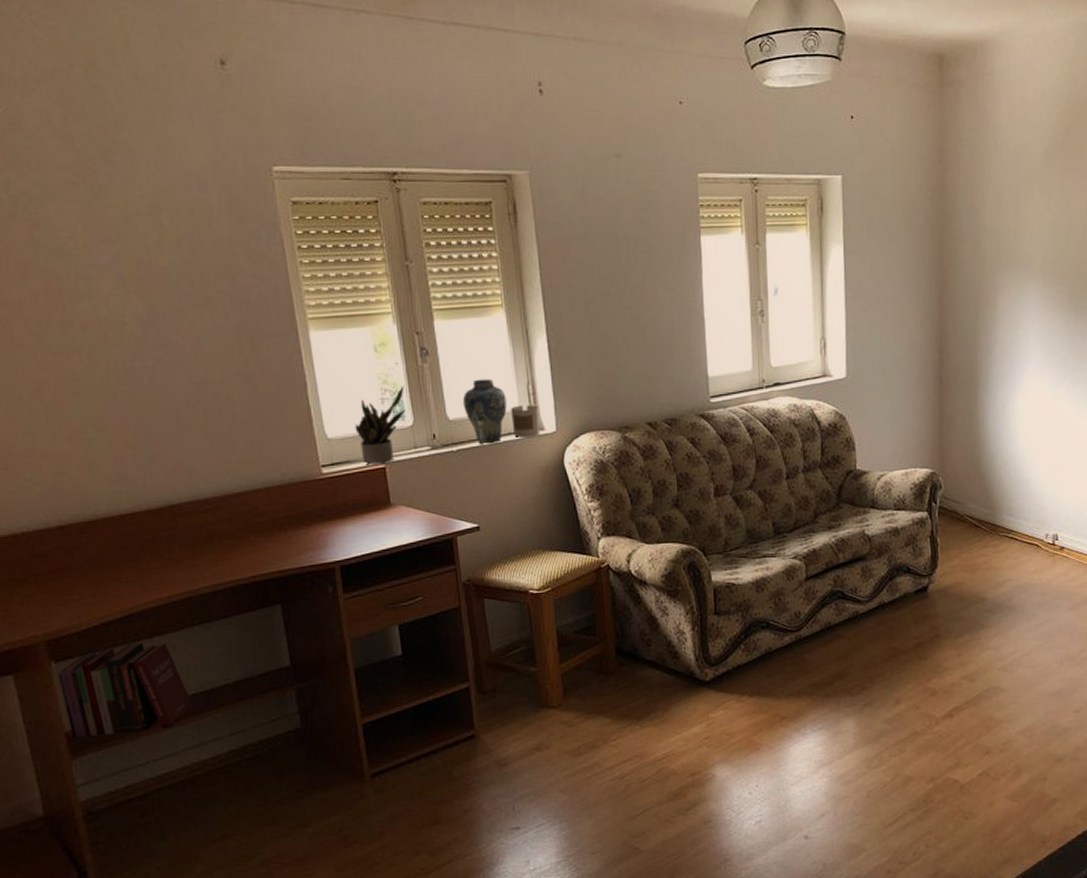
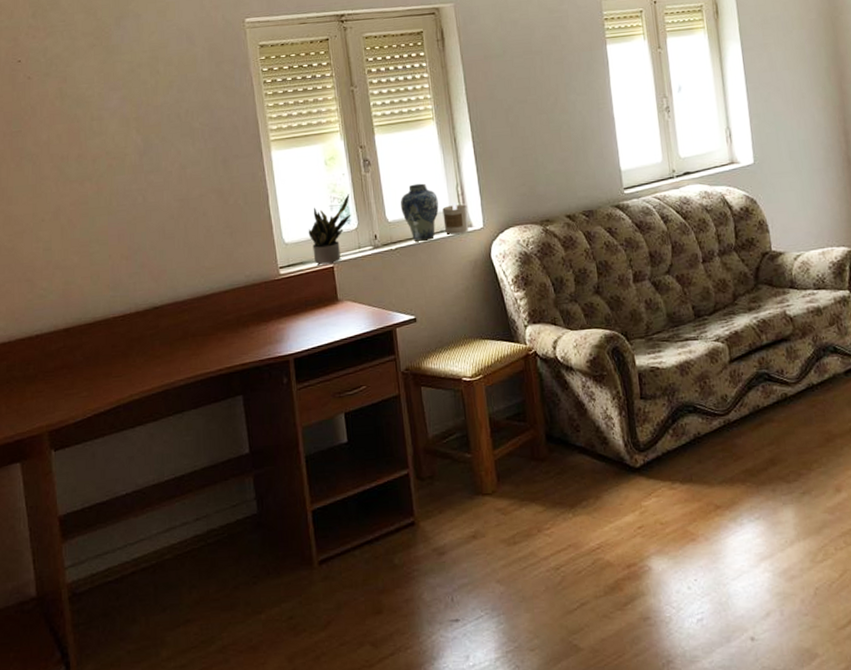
books: present [58,642,193,738] -> none [56,432,165,522]

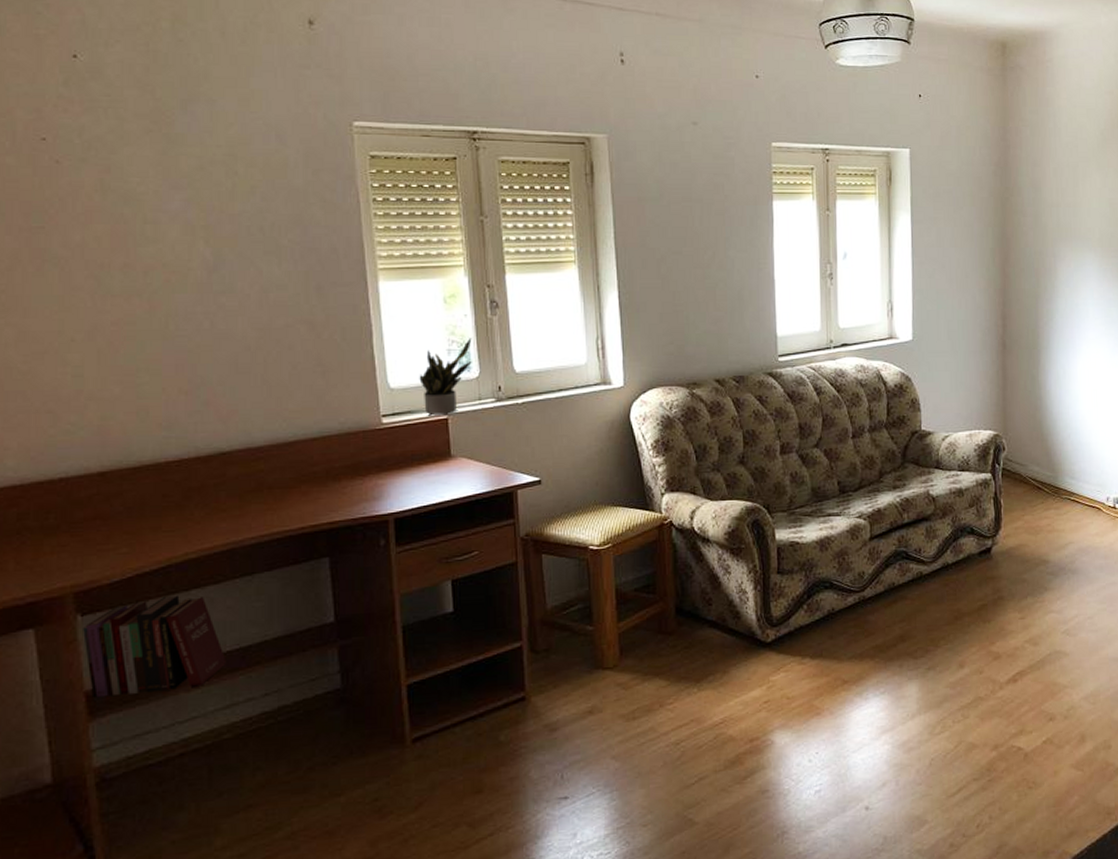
books: none [56,432,165,522] -> present [83,595,227,698]
vase: present [400,183,439,242] -> none [530,333,575,398]
candle: present [442,202,469,236] -> none [579,357,608,393]

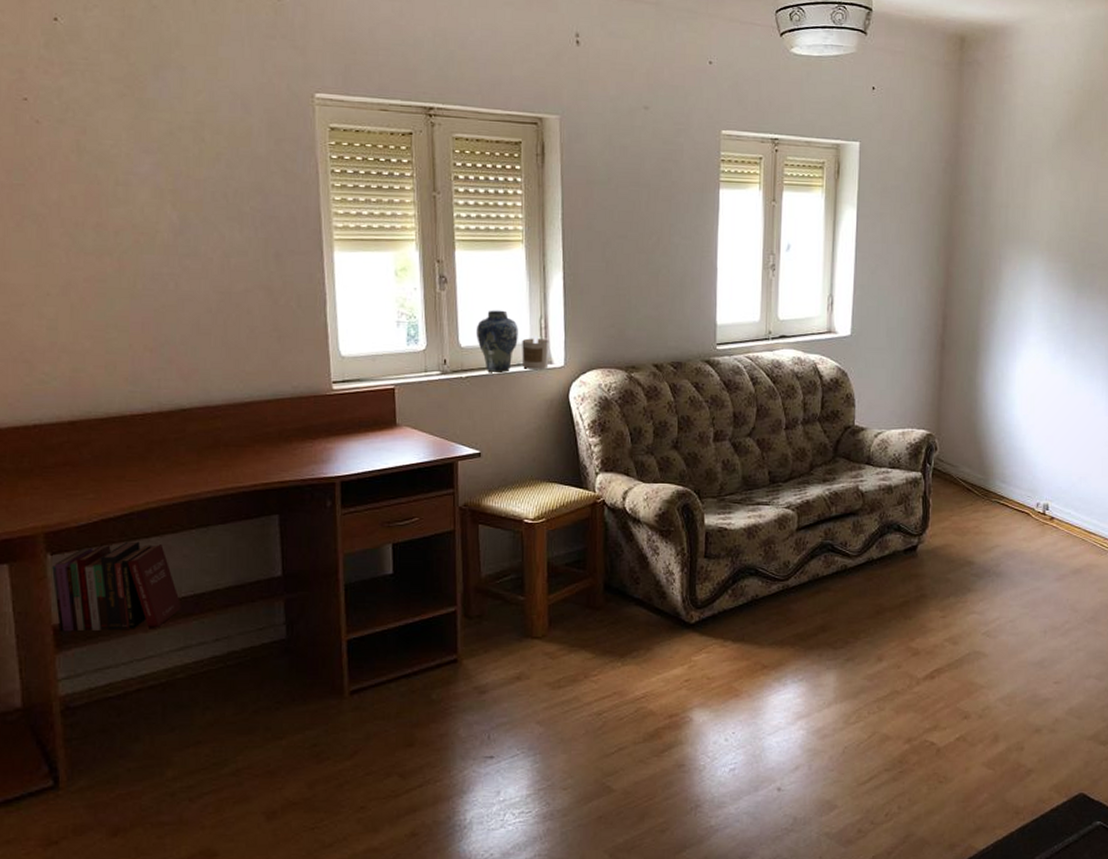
potted plant: present [419,338,472,416] -> none [369,311,420,385]
vase: none [530,333,575,398] -> present [475,310,518,374]
candle: none [579,357,608,393] -> present [522,336,549,371]

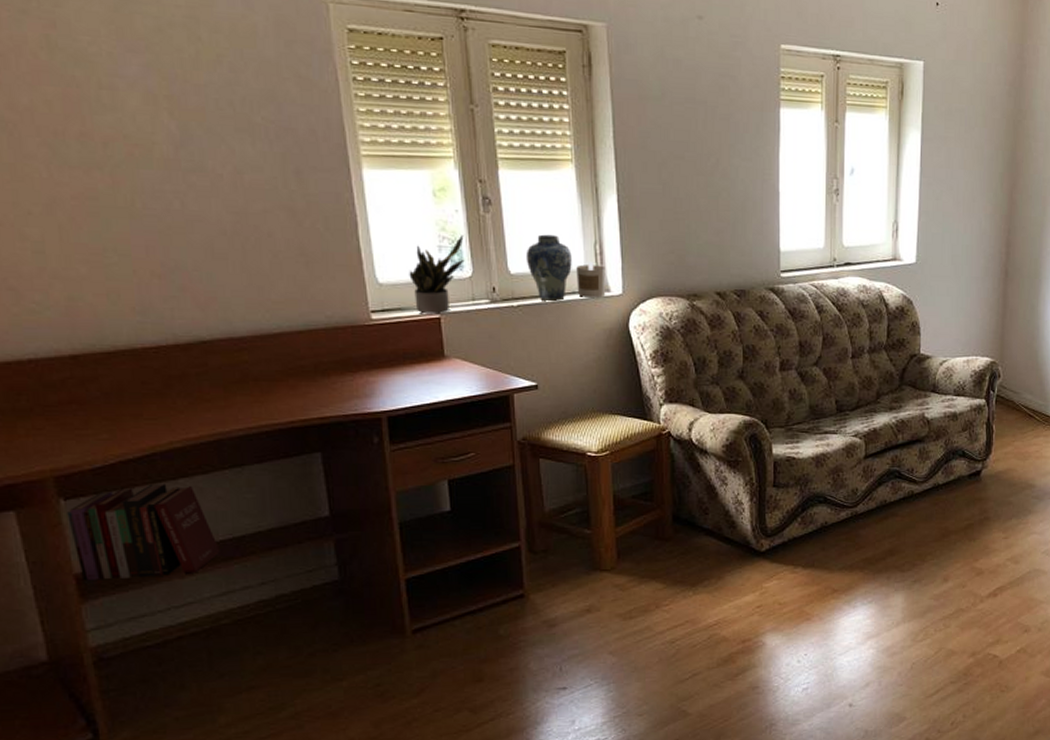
potted plant: none [369,311,420,385] -> present [409,235,465,315]

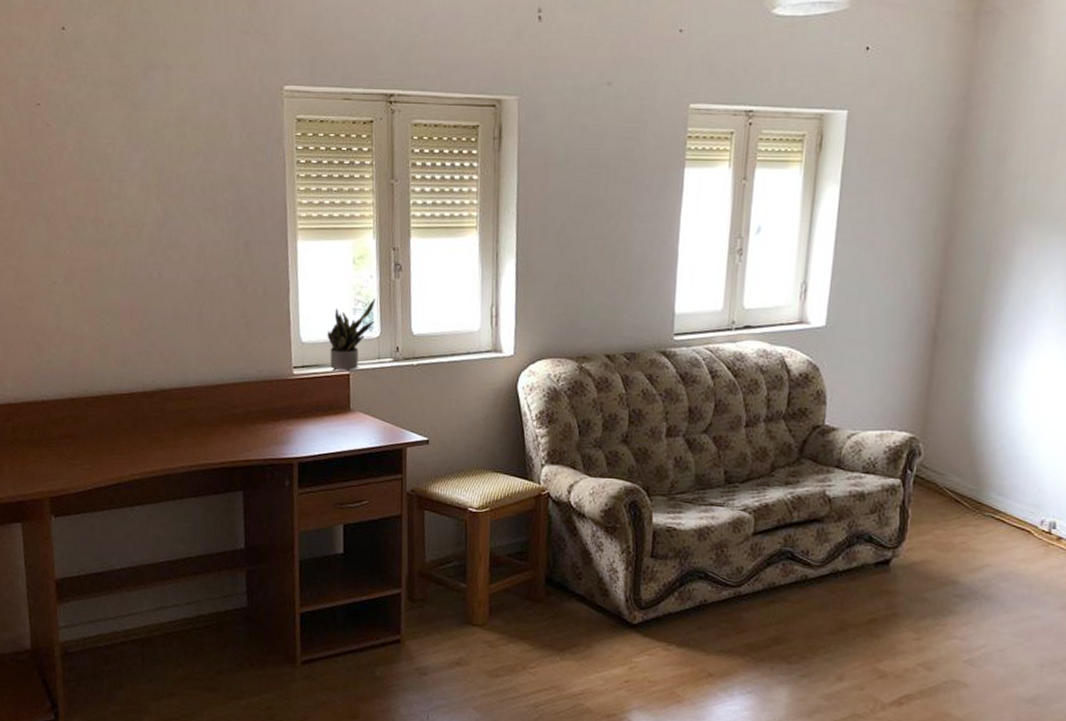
books: present [67,484,220,581] -> none [55,509,159,589]
vase: present [525,234,572,302] -> none [427,297,469,362]
candle: present [576,262,606,299] -> none [471,324,500,360]

